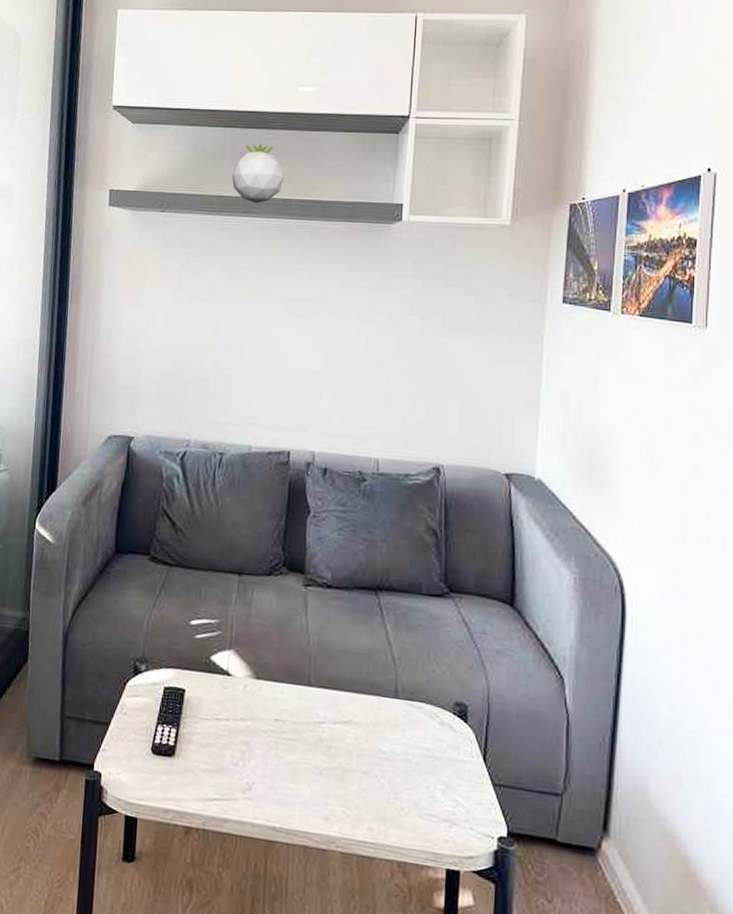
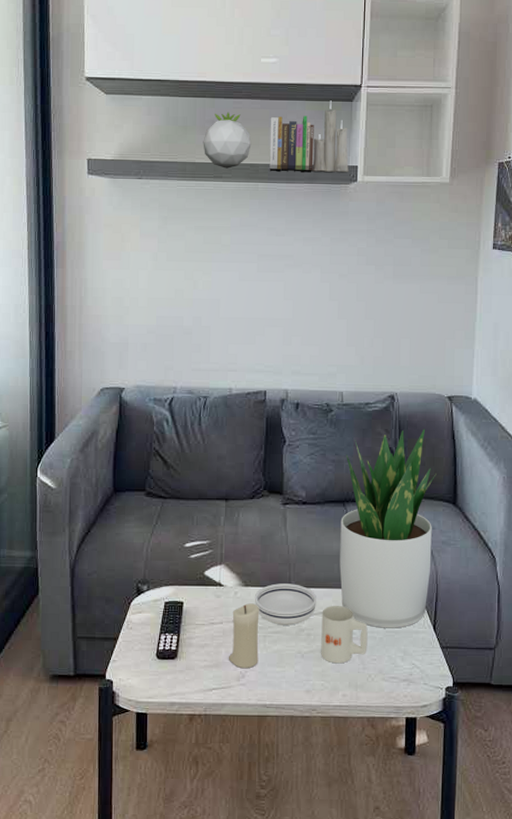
candle: none [234,699,272,780] -> present [229,603,259,669]
bowl: none [267,679,340,733] -> present [255,583,316,626]
books: none [303,148,355,211] -> present [269,116,314,174]
mug: none [343,714,401,789] -> present [321,606,368,664]
candle: none [351,132,393,212] -> present [312,100,349,173]
planter: none [369,510,490,753] -> present [339,429,436,628]

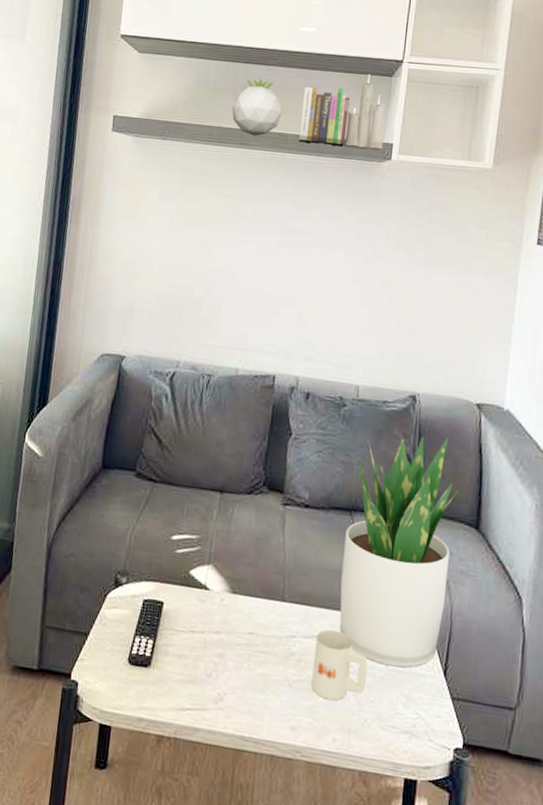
candle: present [229,603,259,669] -> none [207,613,247,691]
bowl: present [255,583,316,626] -> none [242,594,312,647]

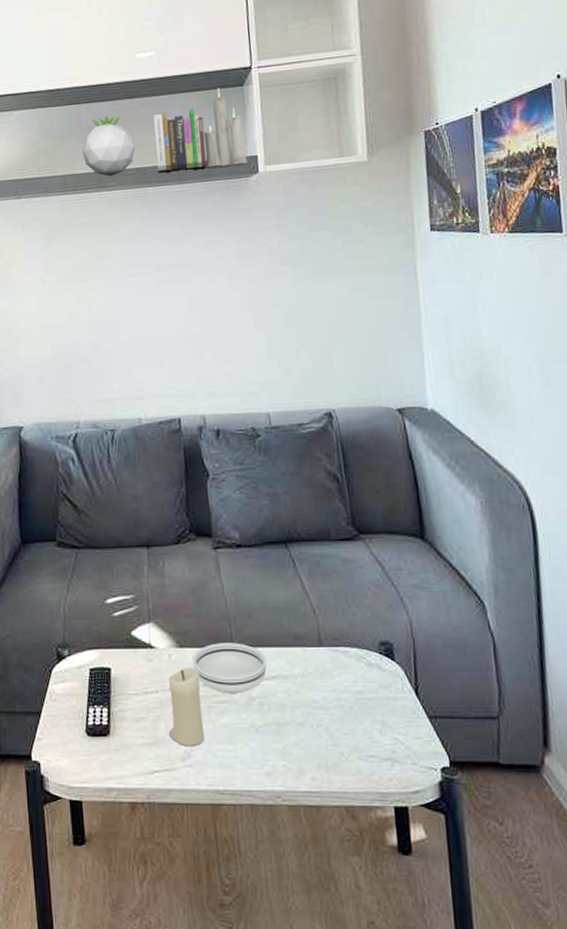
candle: none [207,613,247,691] -> present [168,668,205,747]
bowl: none [242,594,312,647] -> present [192,643,267,693]
mug: present [311,629,368,701] -> none [274,668,336,739]
planter: present [339,436,459,668] -> none [282,449,404,694]

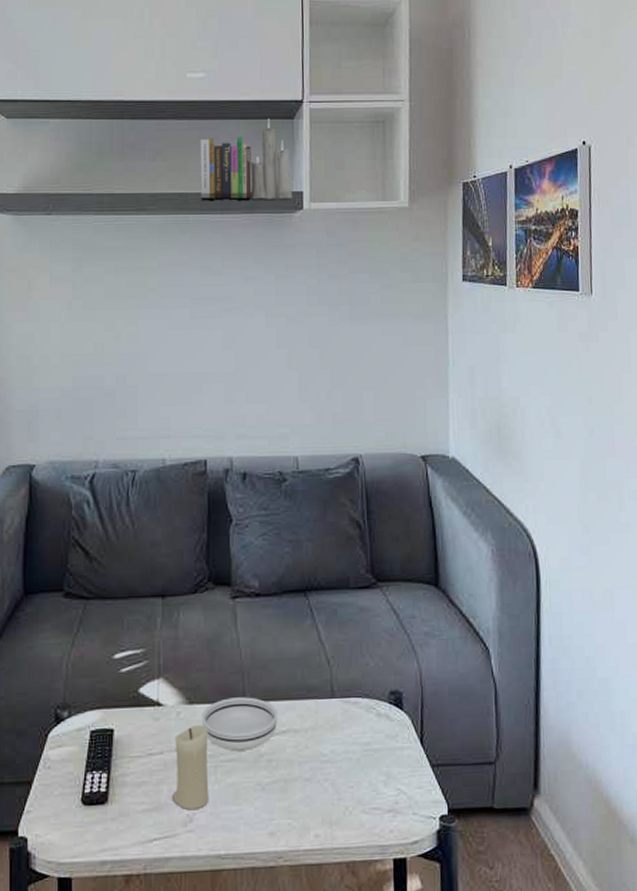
succulent plant: present [82,115,136,177] -> none [122,135,179,199]

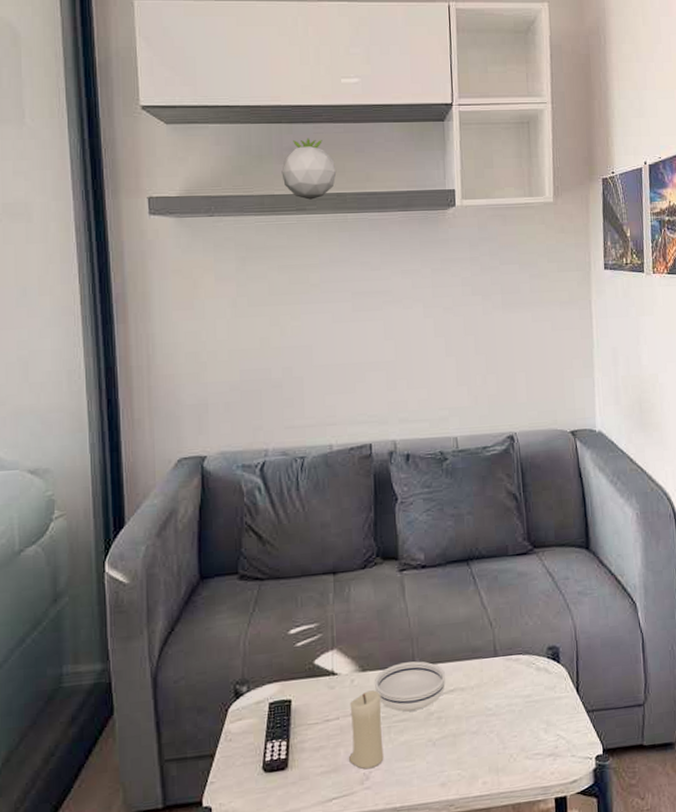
succulent plant: none [122,135,179,199] -> present [281,138,337,200]
books: present [200,136,252,202] -> none [355,138,407,201]
candle: present [251,118,293,201] -> none [405,121,445,199]

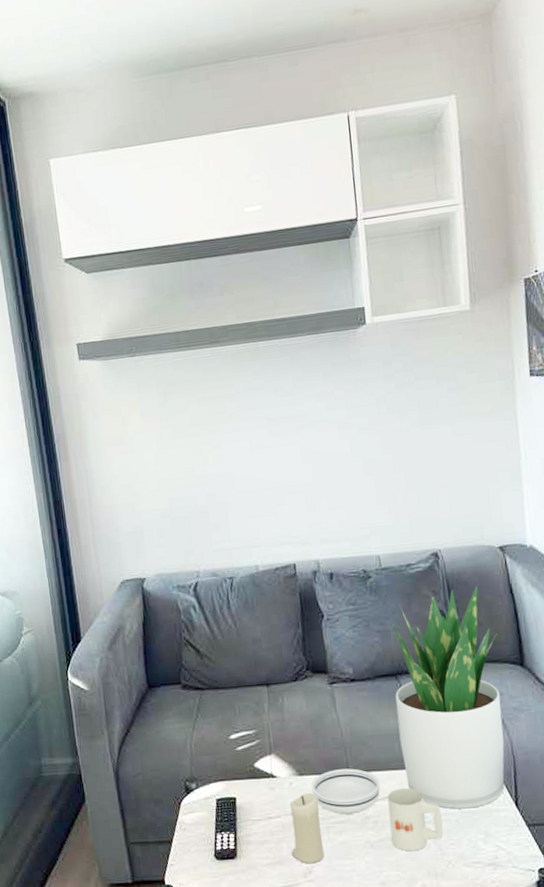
succulent plant: present [281,138,337,200] -> none [193,271,246,332]
mug: none [452,679,506,748] -> present [387,788,443,852]
planter: none [465,469,569,699] -> present [392,585,505,809]

